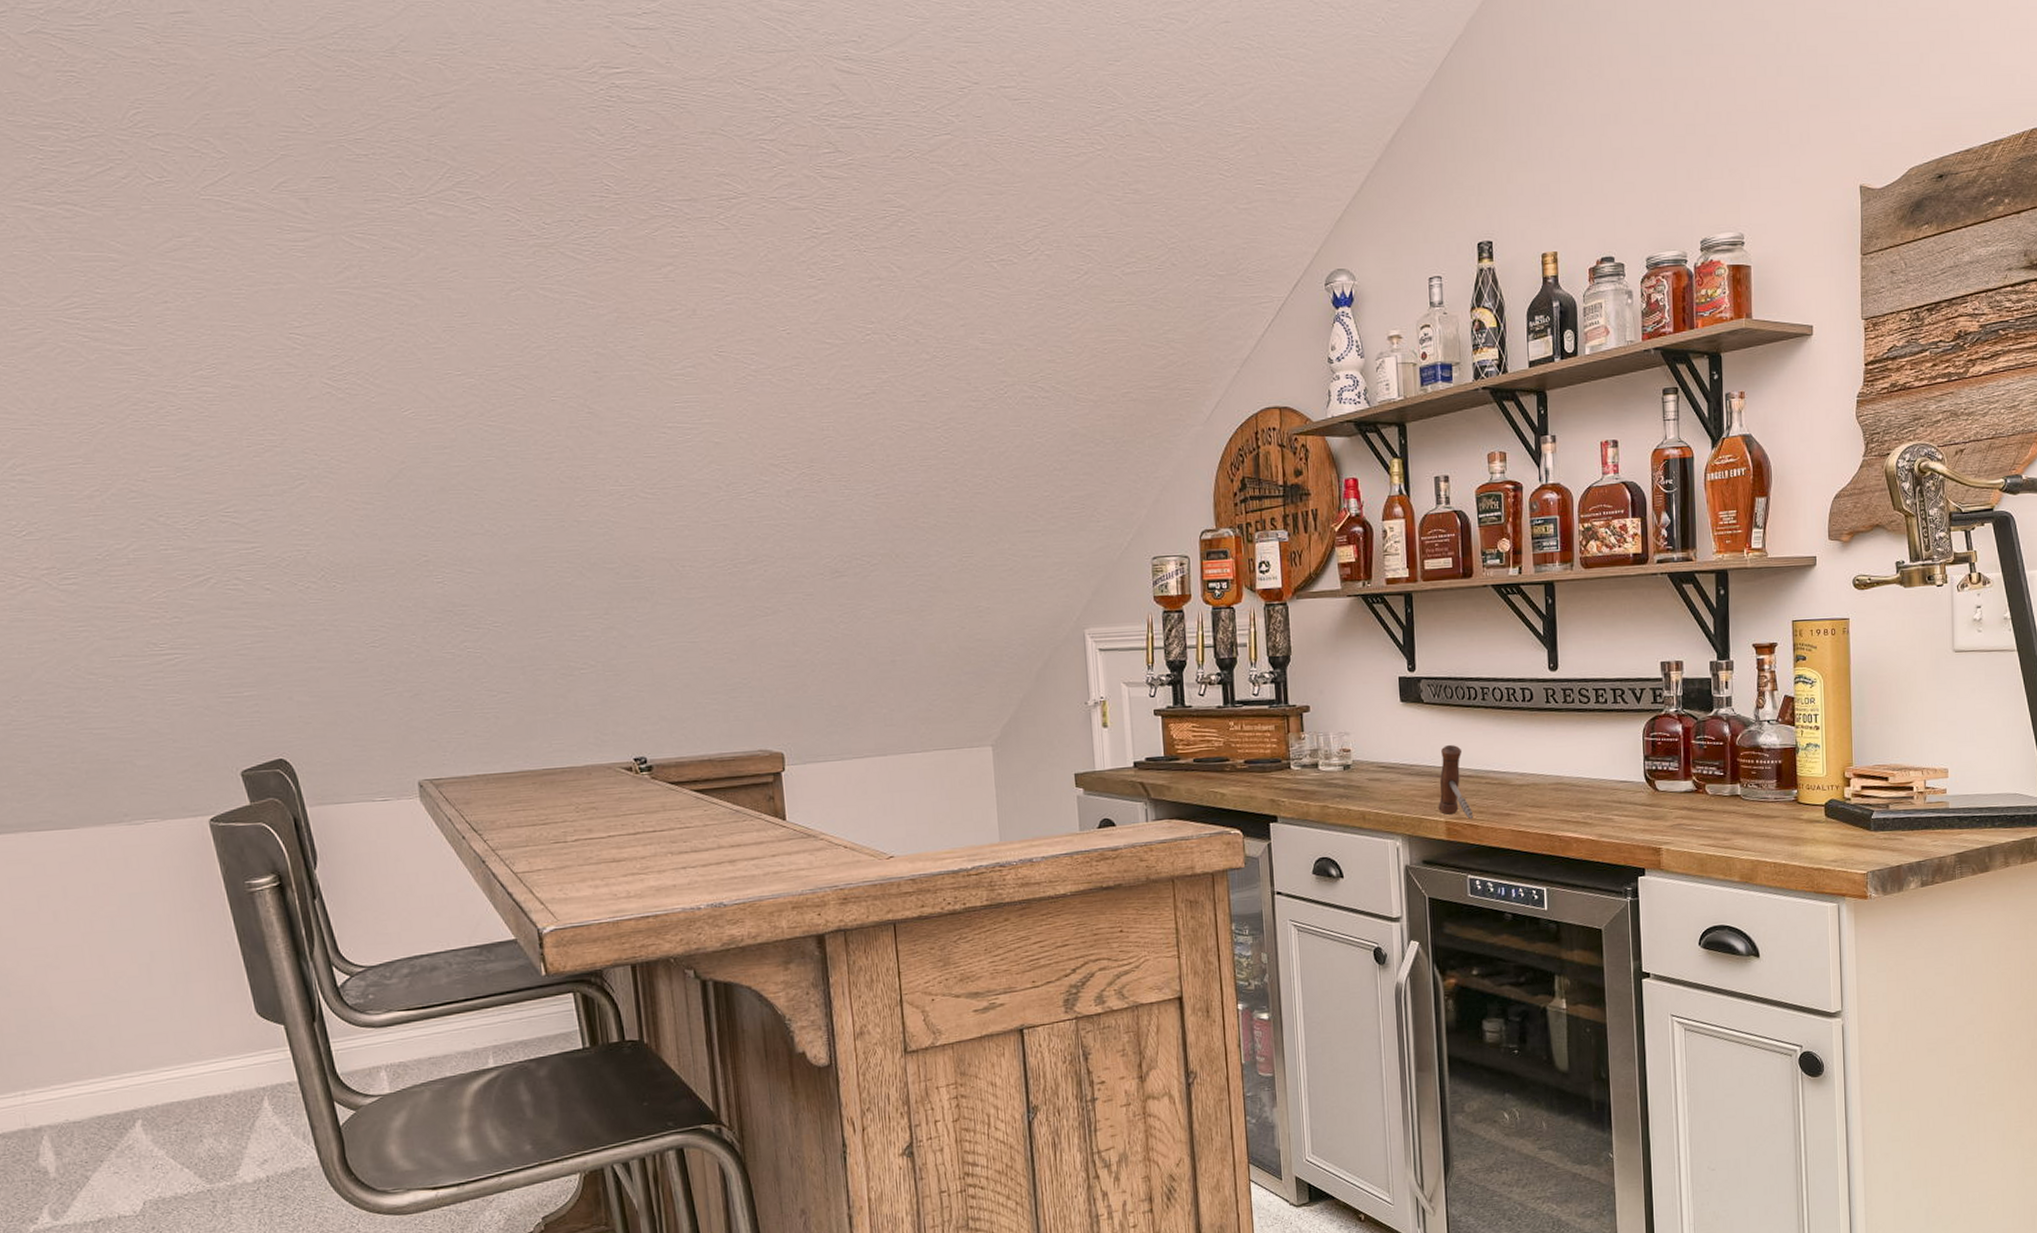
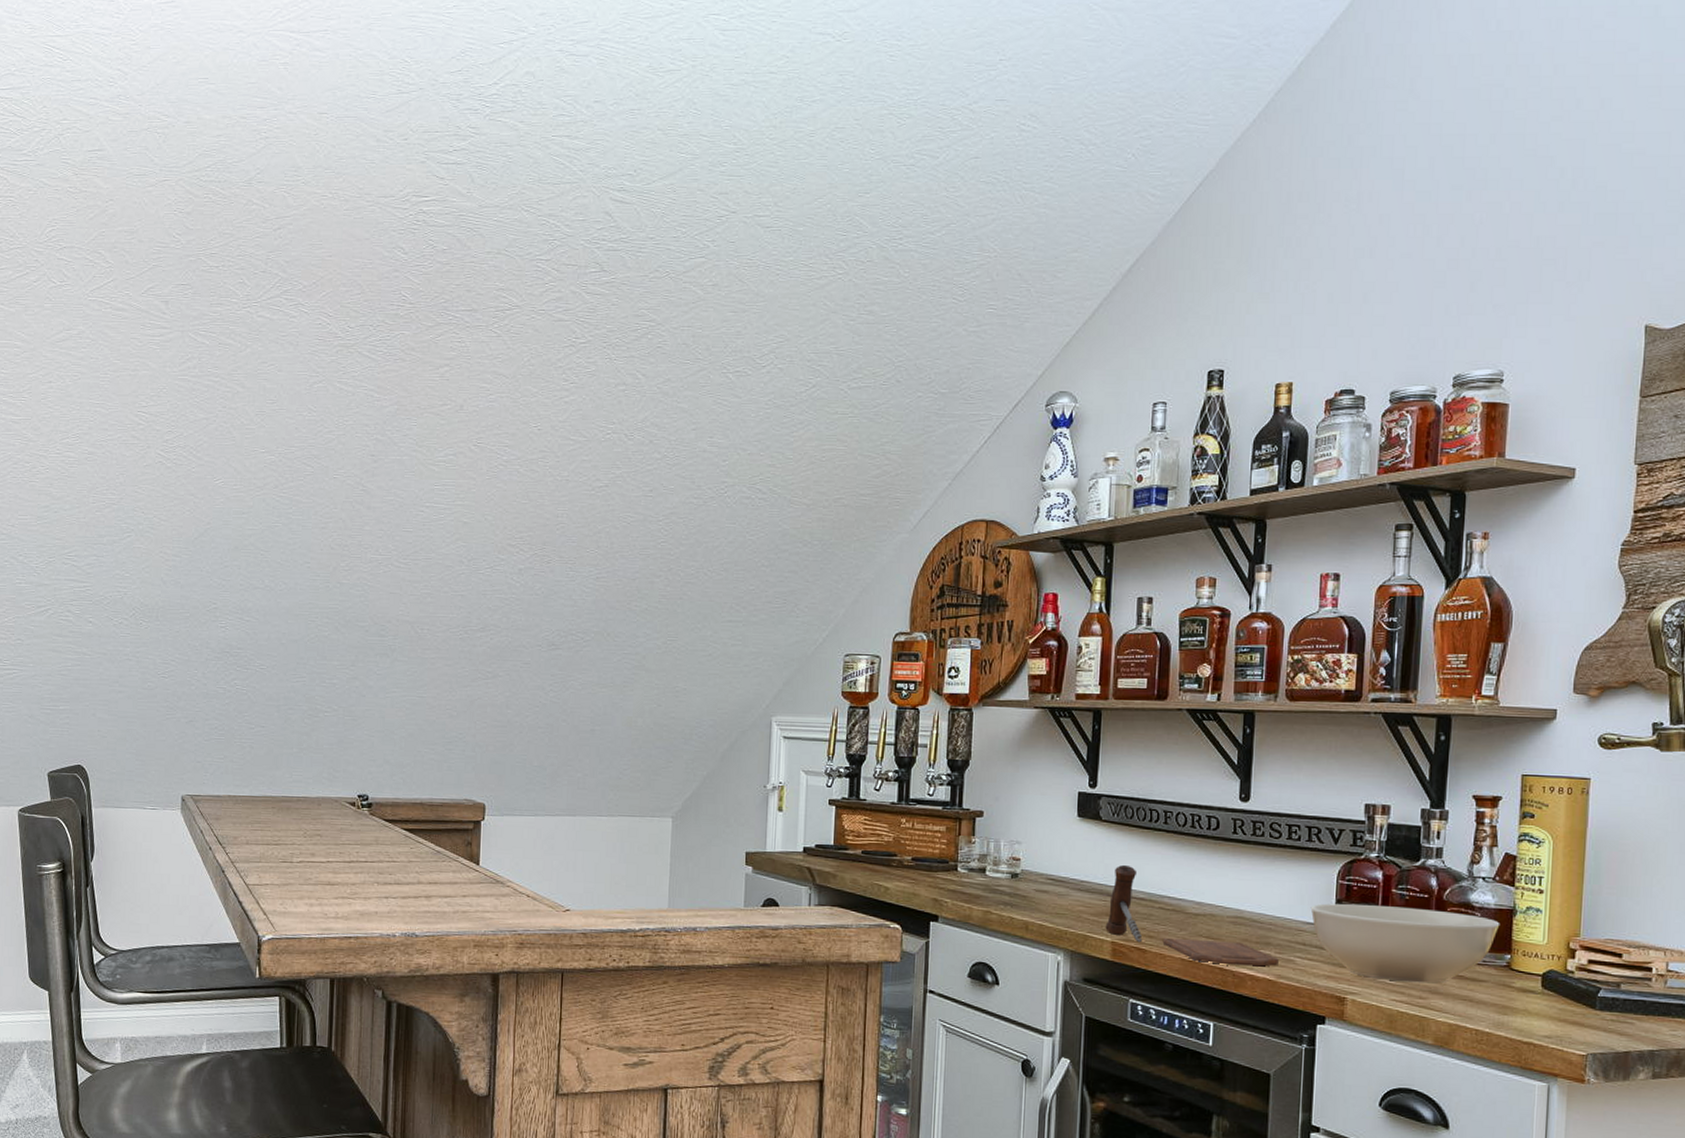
cutting board: none [1492,807,1599,831] -> present [1162,938,1279,967]
bowl: none [1622,755,1786,827] -> present [1310,903,1500,984]

